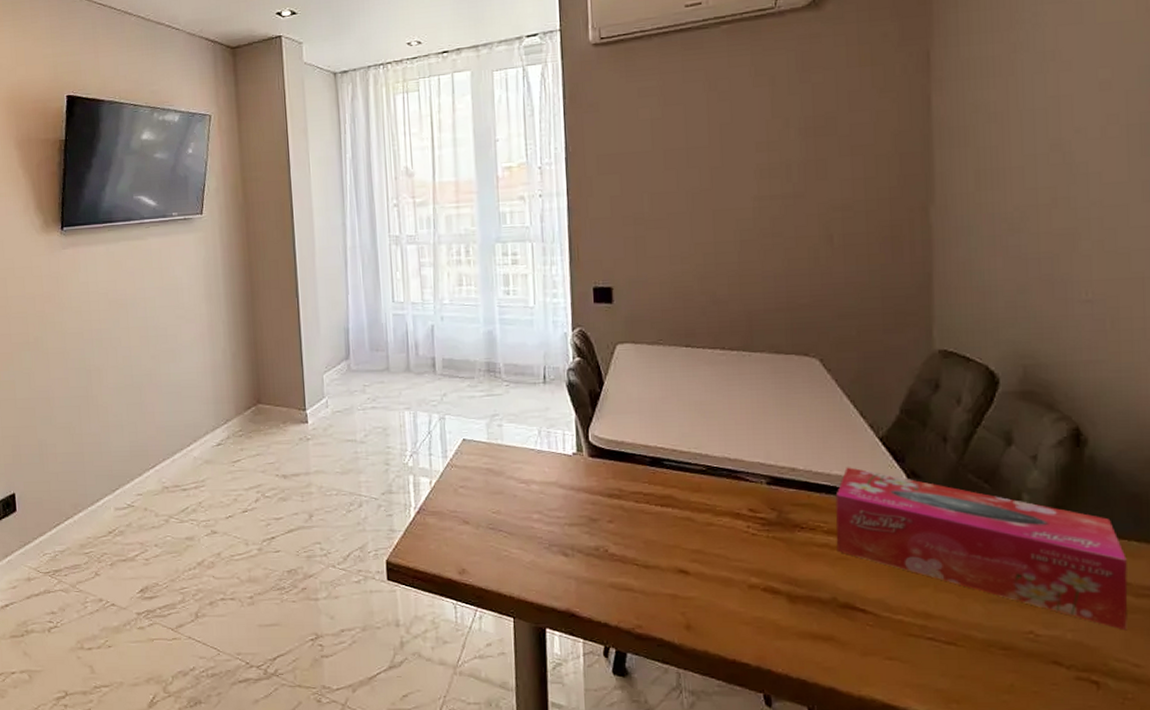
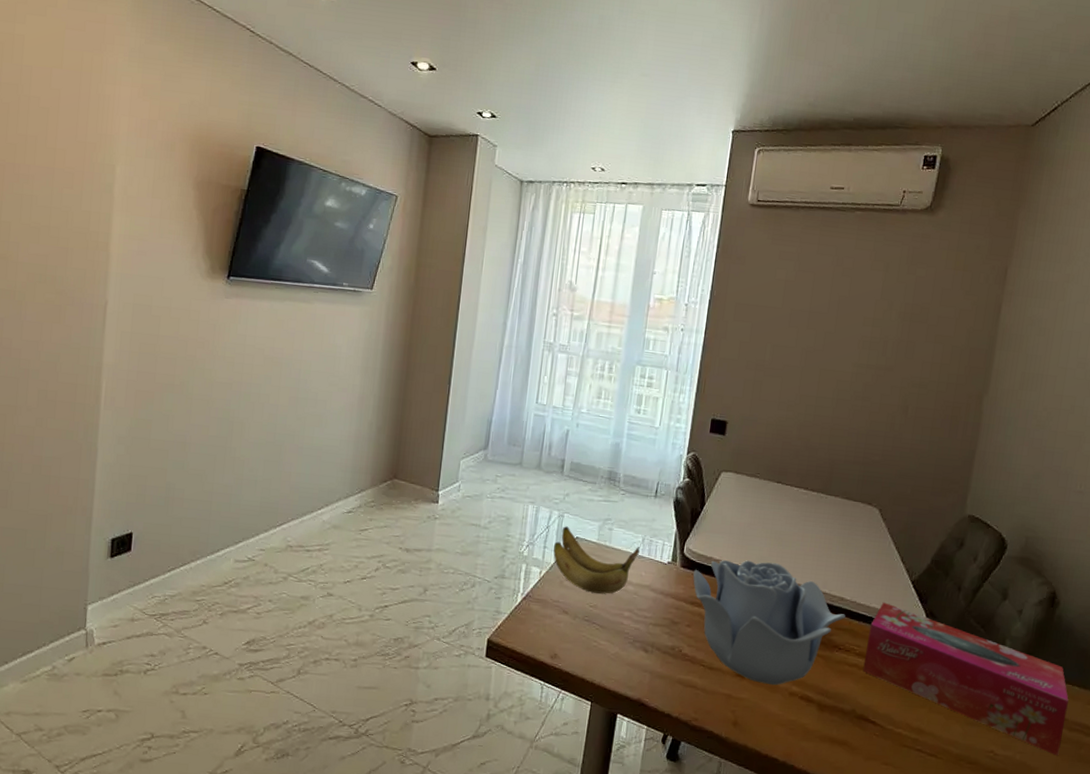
banana: none [440,429,539,498] -> present [553,526,640,594]
decorative bowl: none [604,438,802,579] -> present [692,560,846,686]

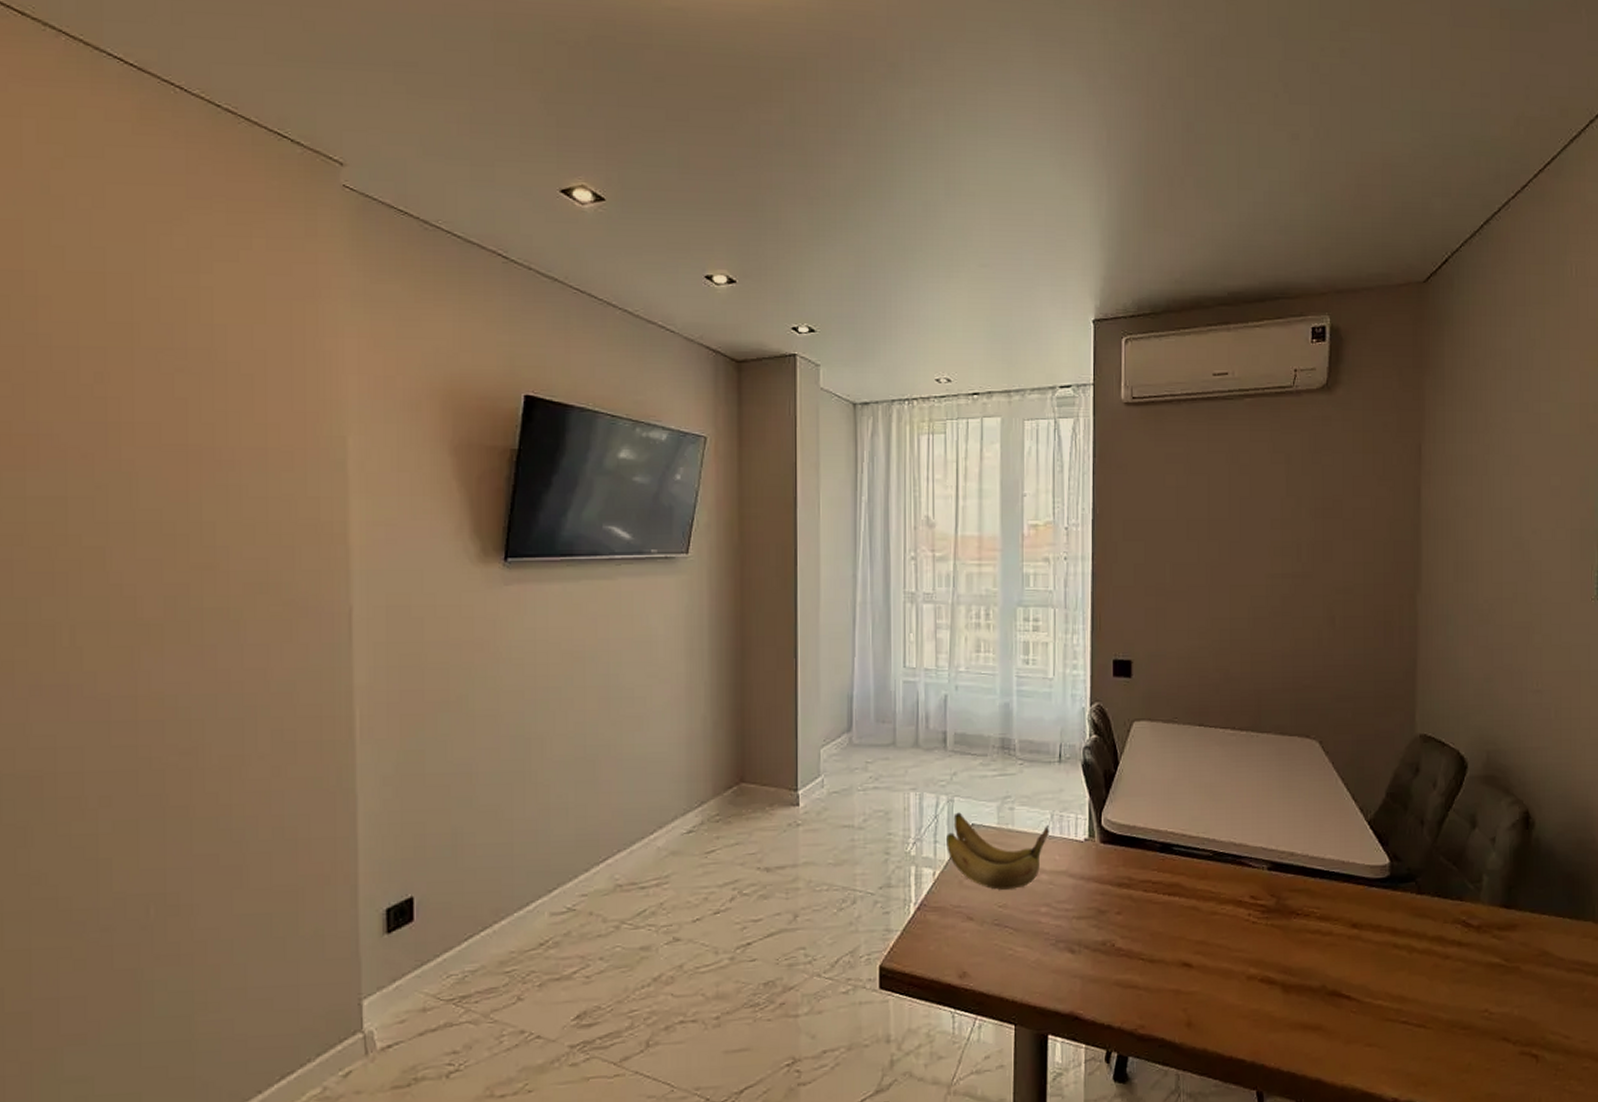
decorative bowl: present [692,560,846,686] -> none [1115,822,1299,971]
tissue box: present [862,602,1069,756] -> none [1327,851,1562,1004]

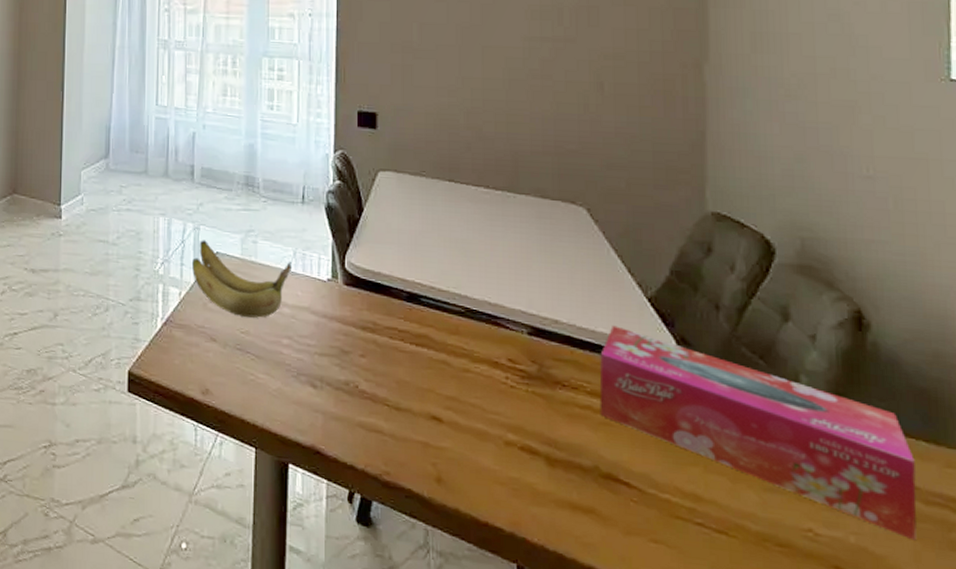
tissue box: none [1327,851,1562,1004] -> present [599,325,917,541]

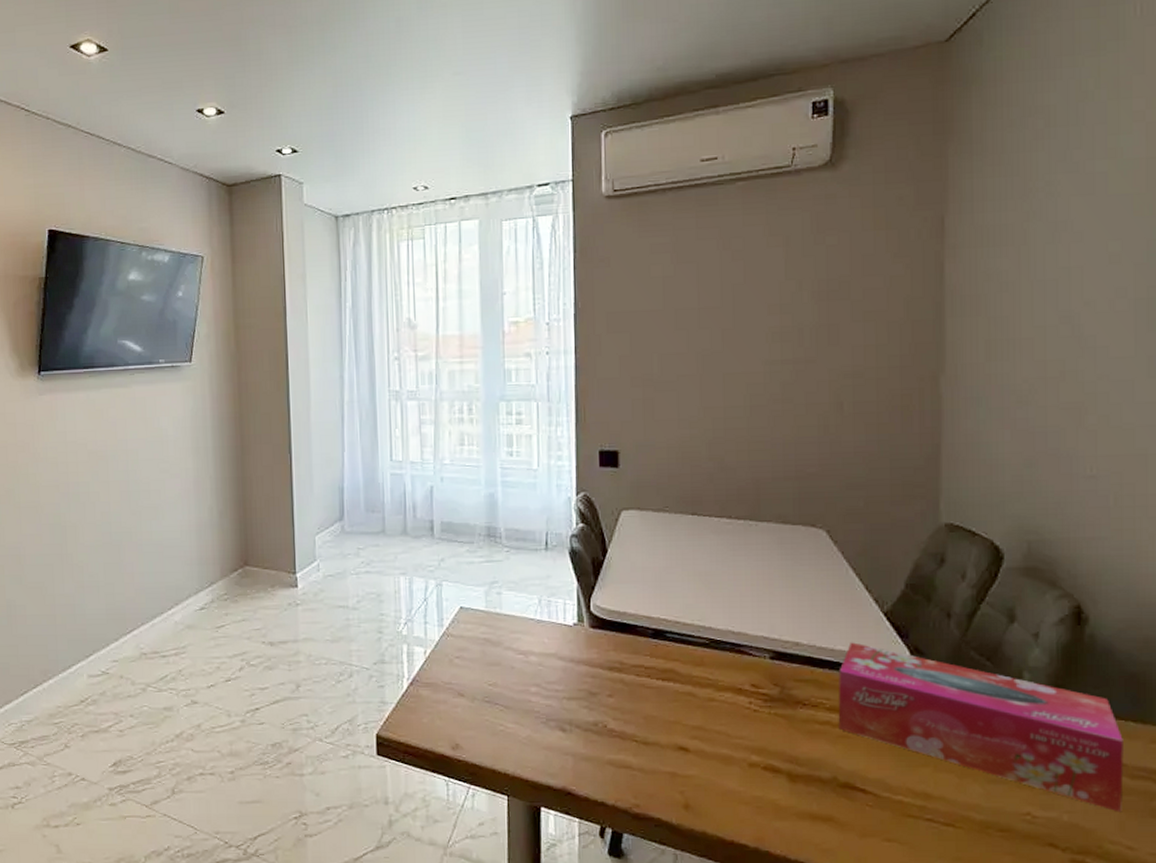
banana: present [192,240,293,318] -> none [436,596,538,669]

